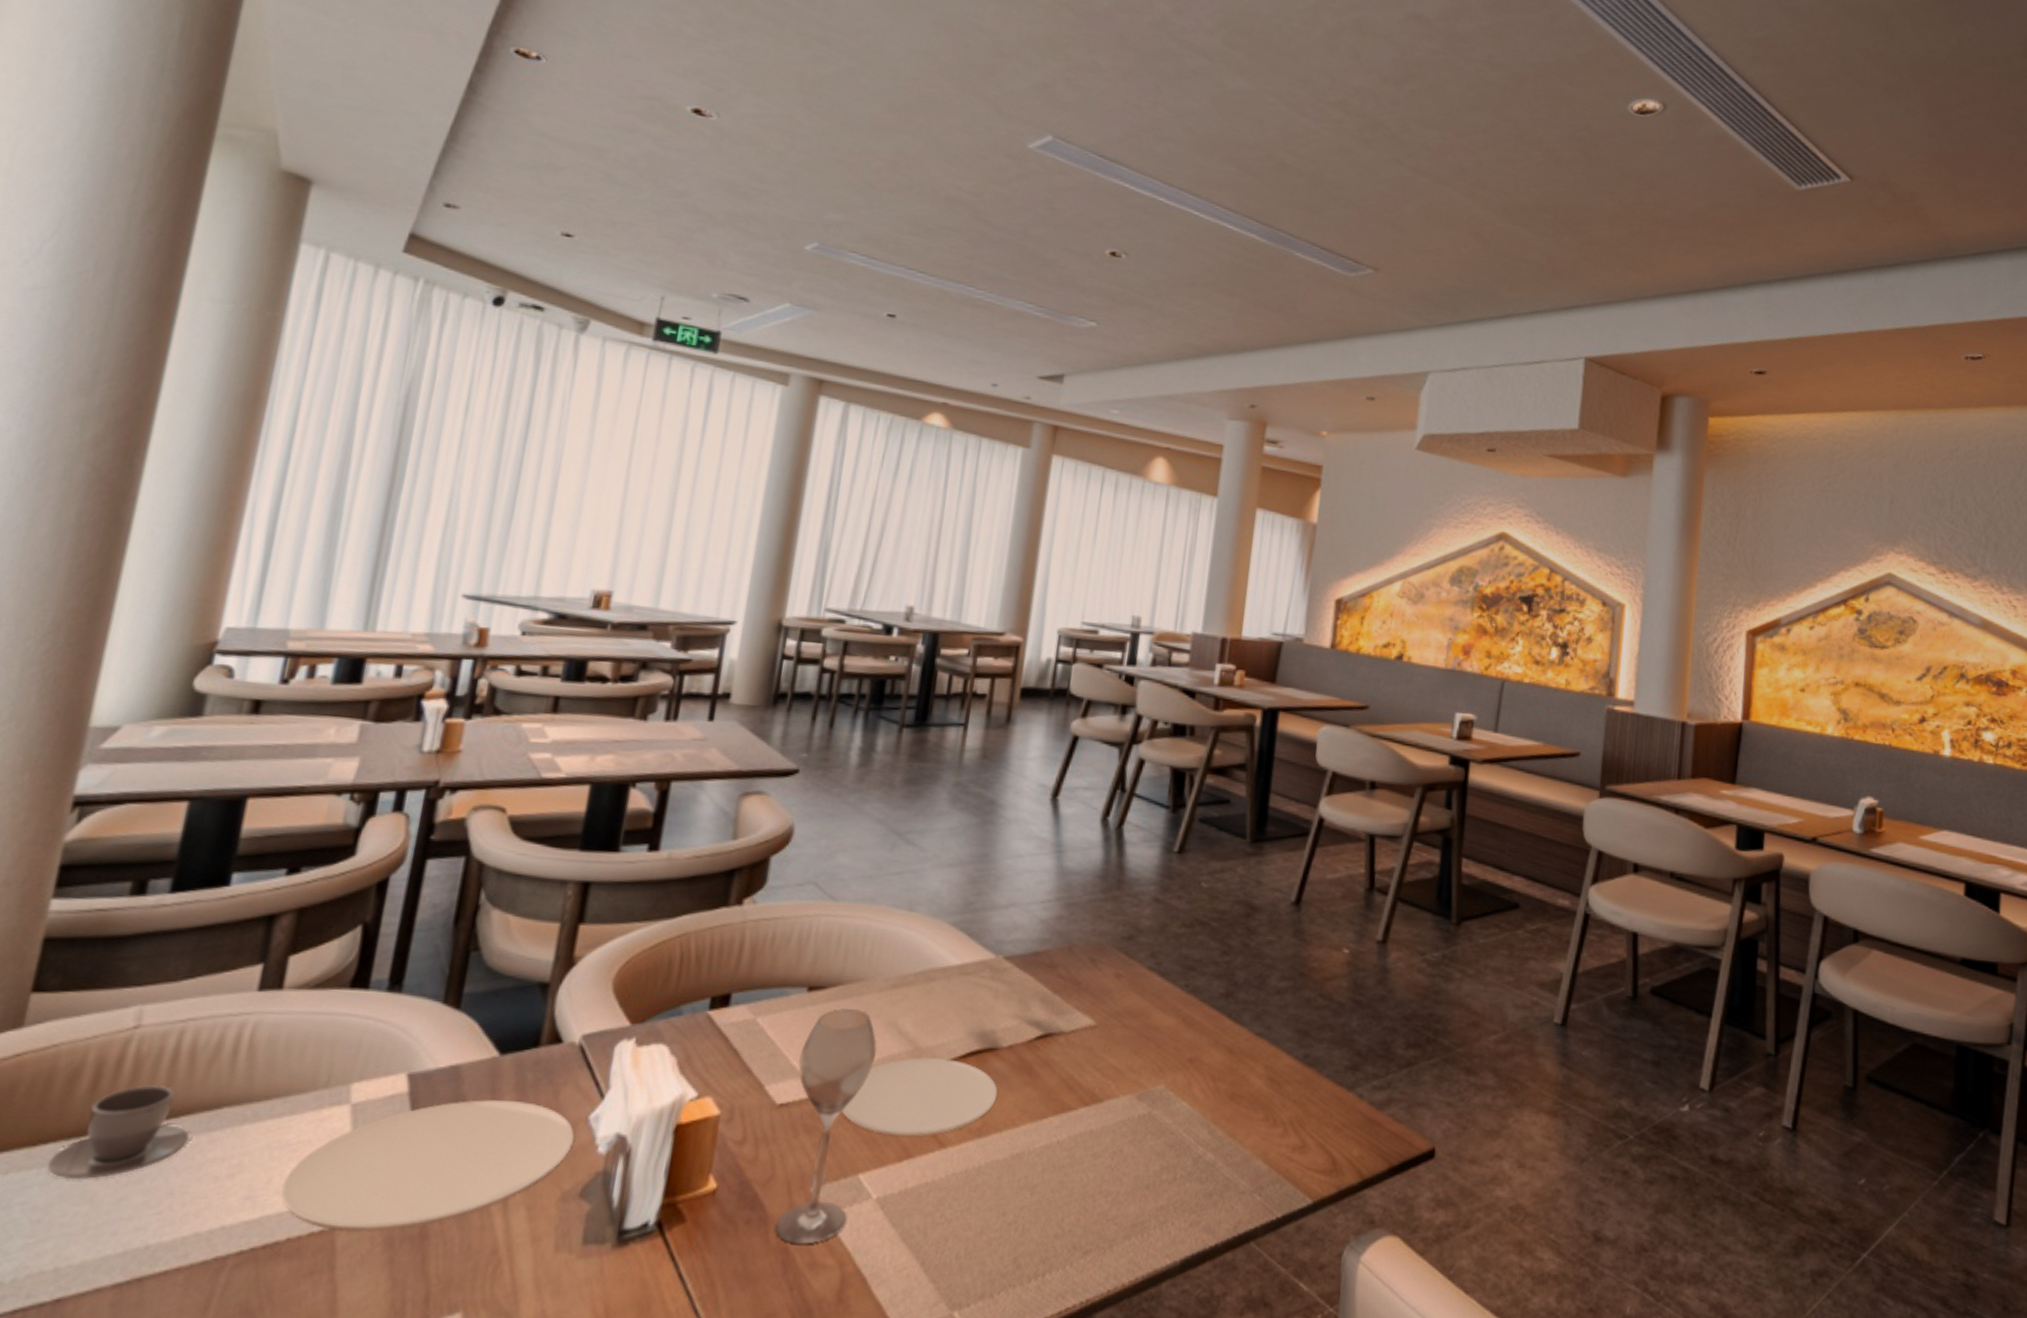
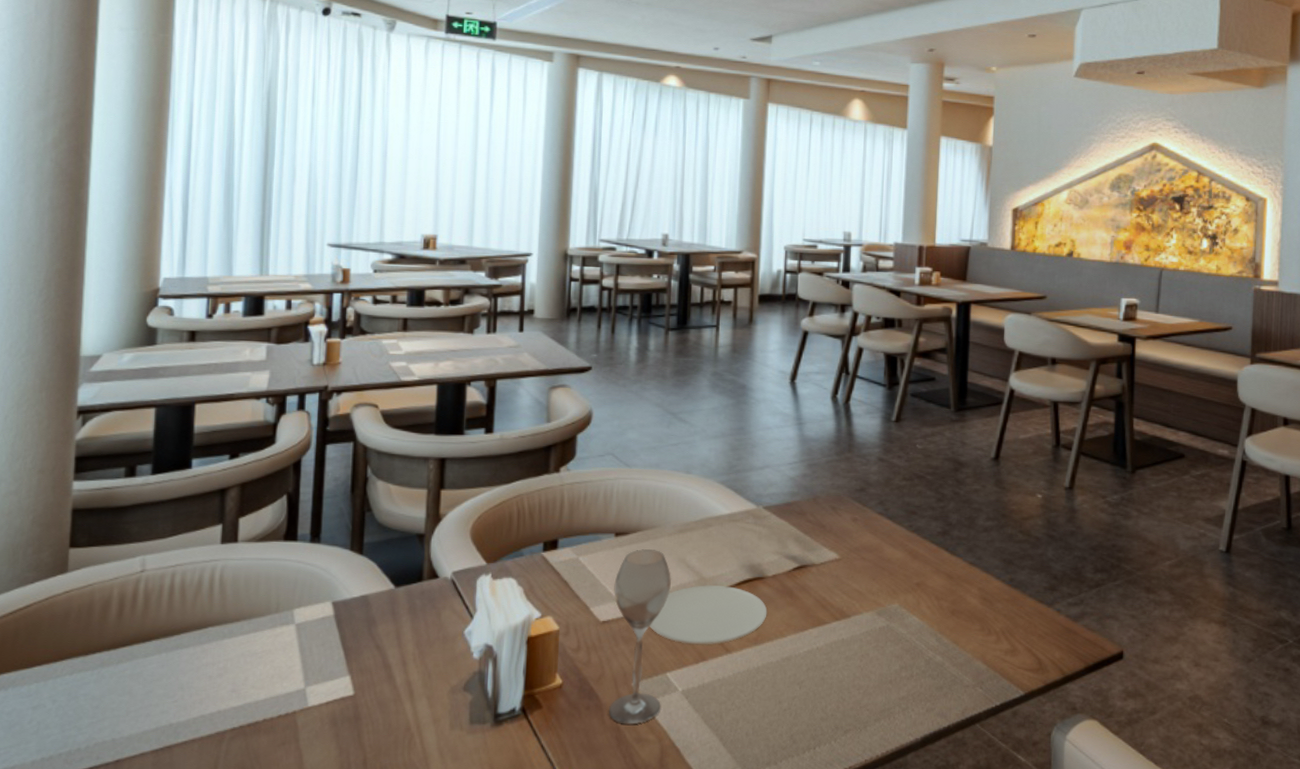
teacup: present [47,1085,190,1180] -> none [97,612,188,679]
plate: present [281,1099,575,1233] -> none [255,619,455,715]

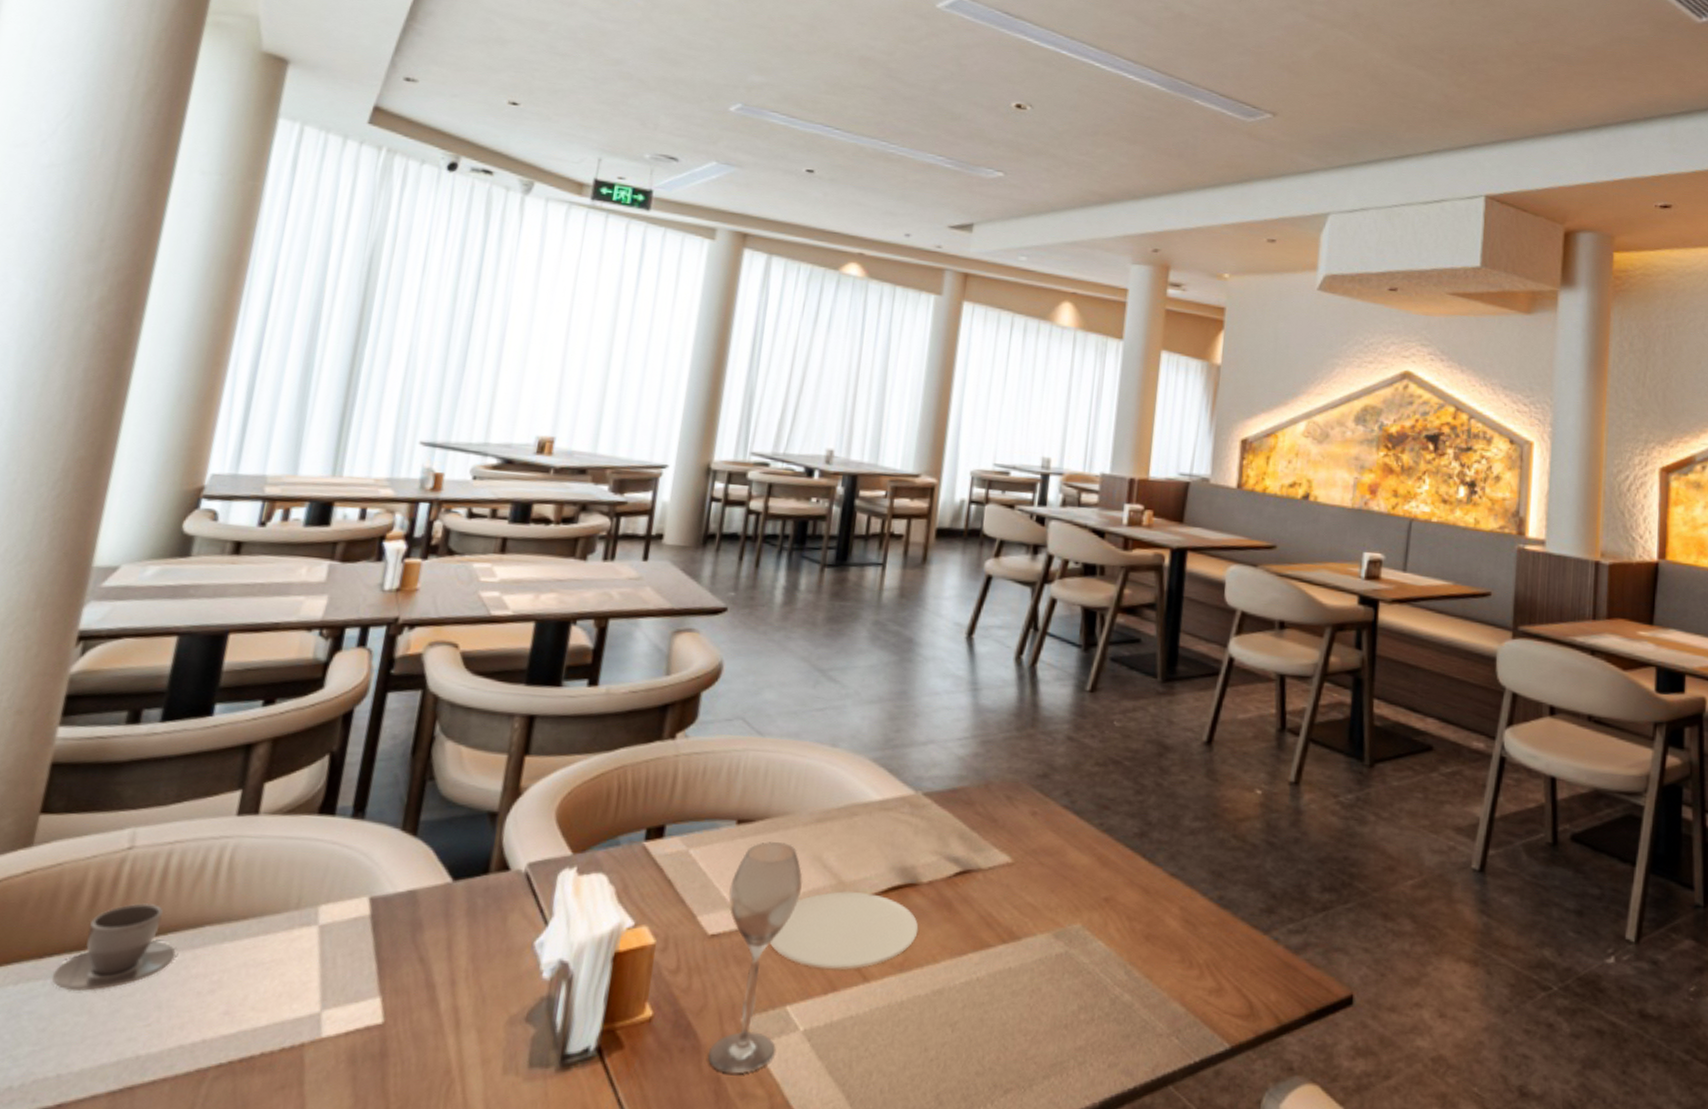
teacup: none [97,612,188,679] -> present [51,903,176,992]

